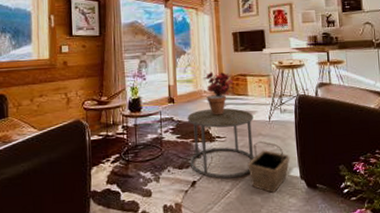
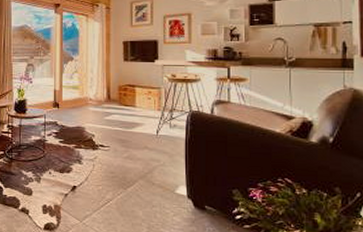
side table: present [187,108,255,179] -> none [71,116,140,188]
potted plant: present [203,72,234,116] -> none [90,80,121,124]
basket: present [248,141,290,193] -> none [131,154,177,208]

